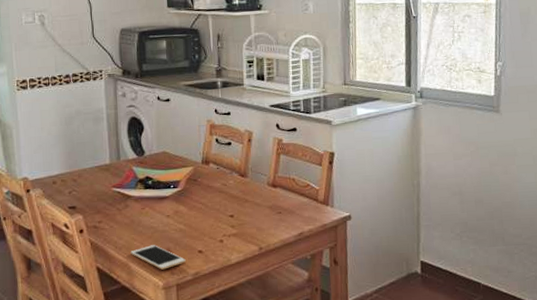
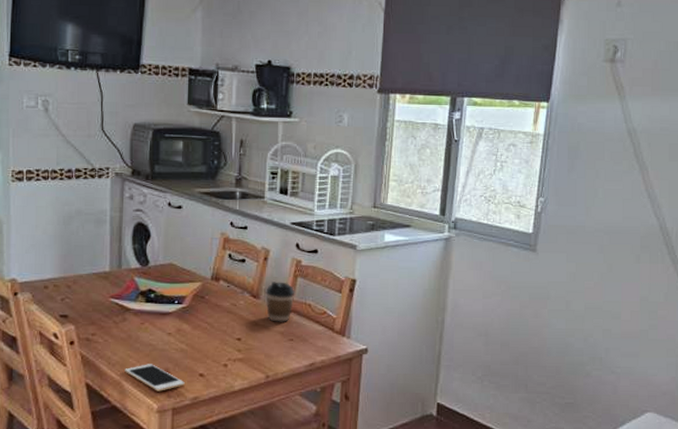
coffee cup: none [252,160,279,198] -> present [265,282,295,322]

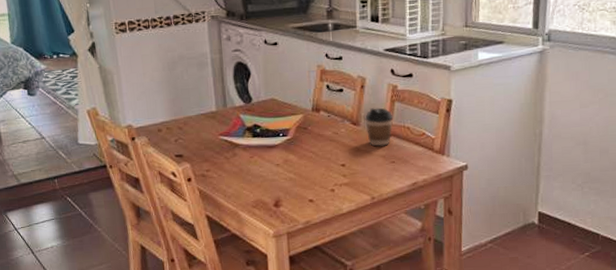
cell phone: present [125,364,185,392] -> none [240,193,296,218]

